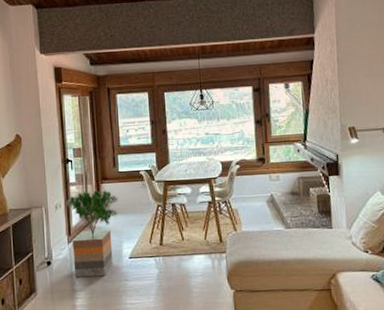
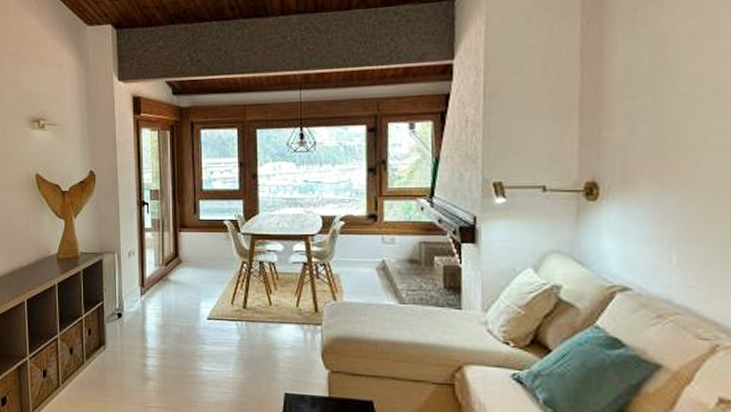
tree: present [66,190,119,278] -> none [140,239,198,337]

